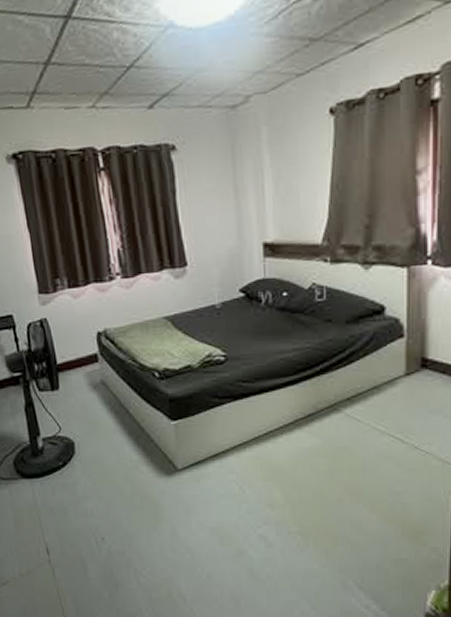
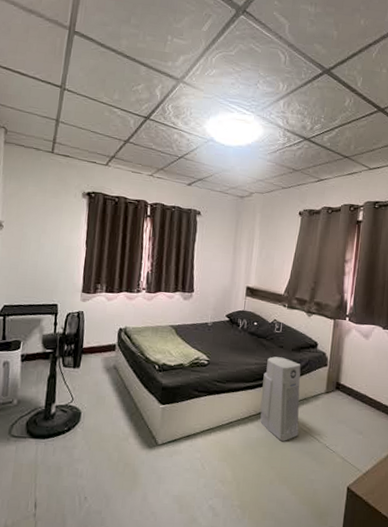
air purifier: none [308,335,371,447] -> present [260,356,301,441]

